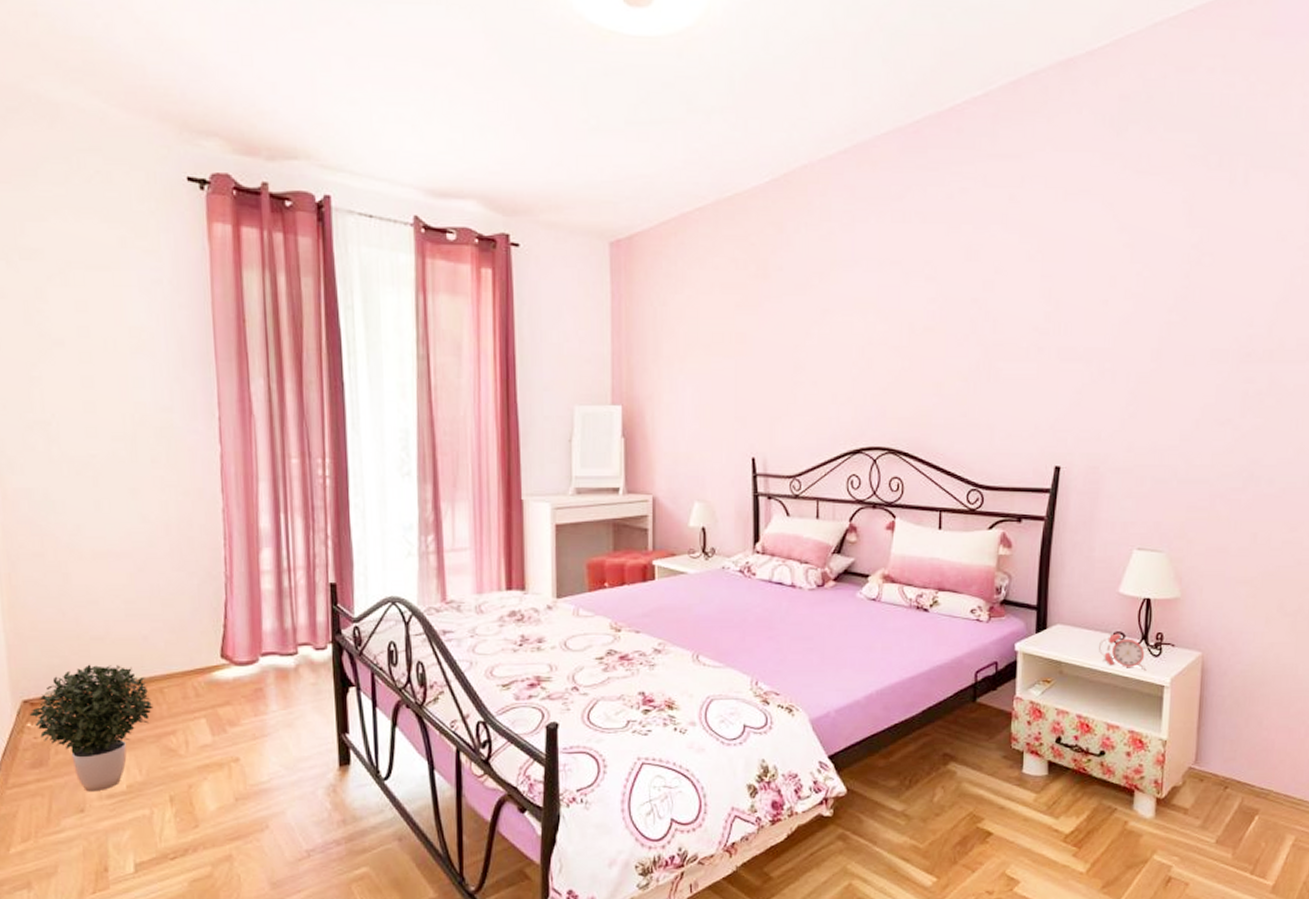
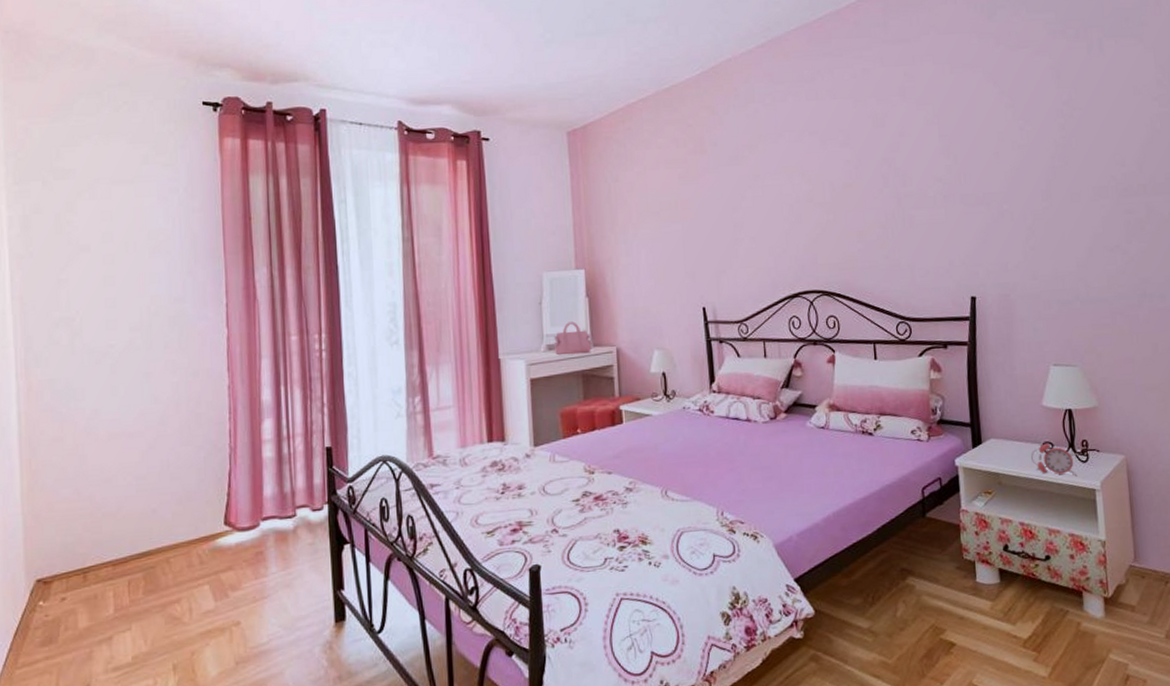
potted plant: present [29,664,153,792] -> none [42,539,160,666]
shoulder bag: none [583,464,626,501] -> present [553,321,592,356]

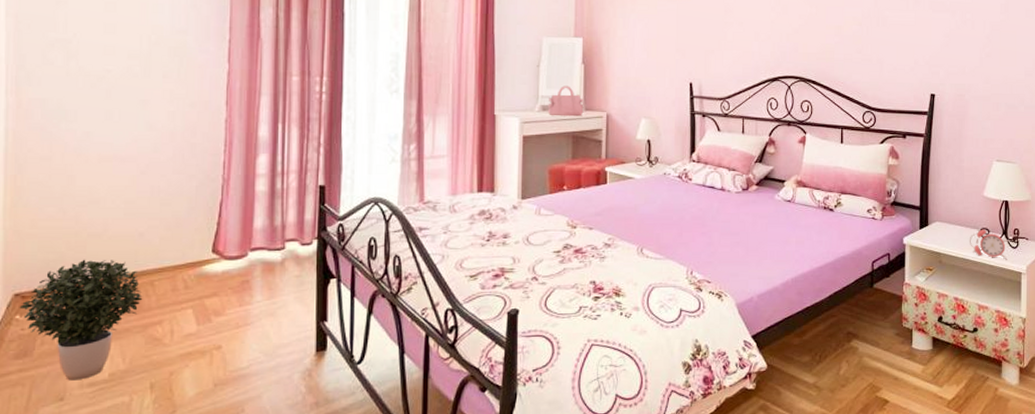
potted plant: none [42,539,160,666] -> present [19,259,143,381]

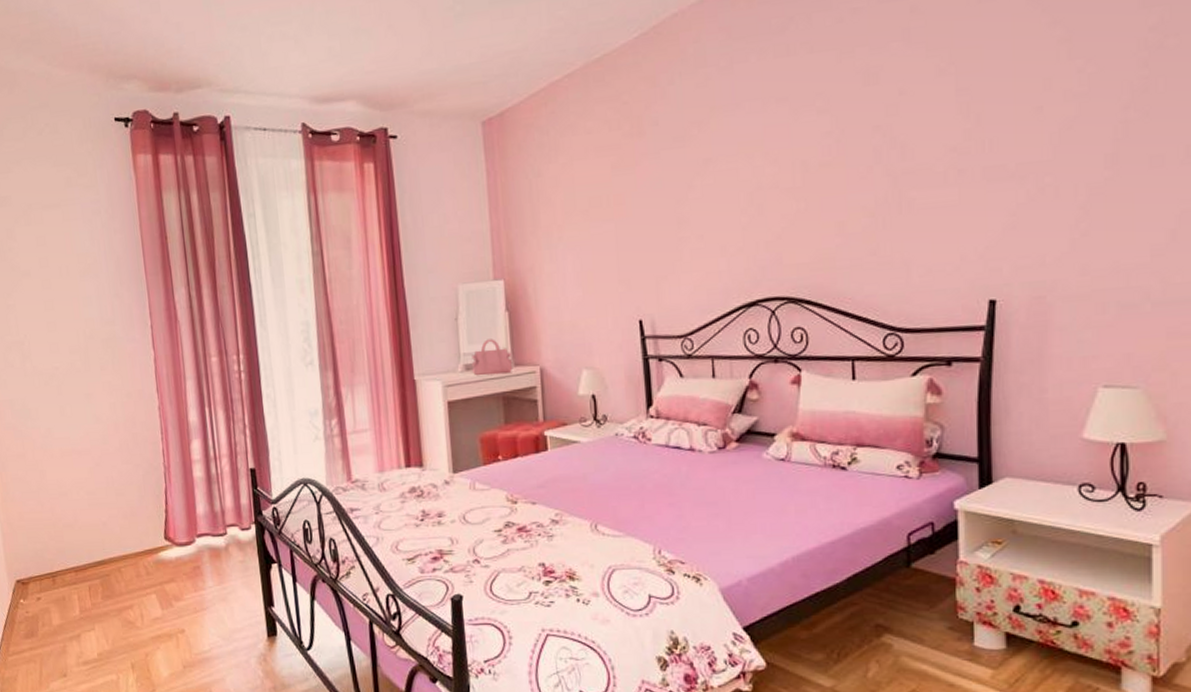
potted plant: present [19,259,143,381] -> none [21,548,114,659]
alarm clock: present [969,229,1010,259] -> none [1060,485,1130,526]

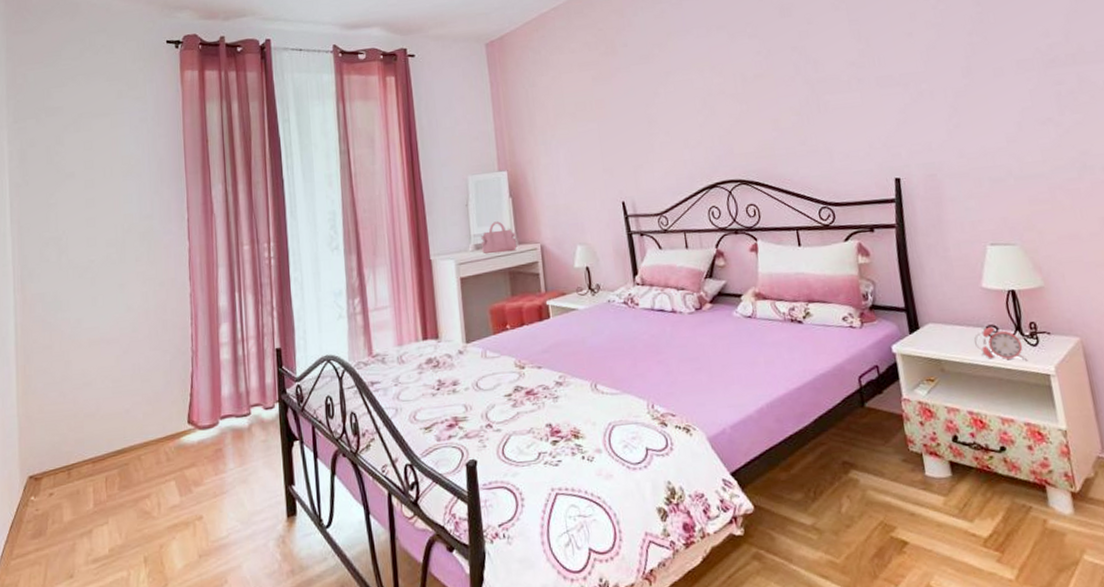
alarm clock: none [1060,485,1130,526] -> present [974,326,1027,360]

